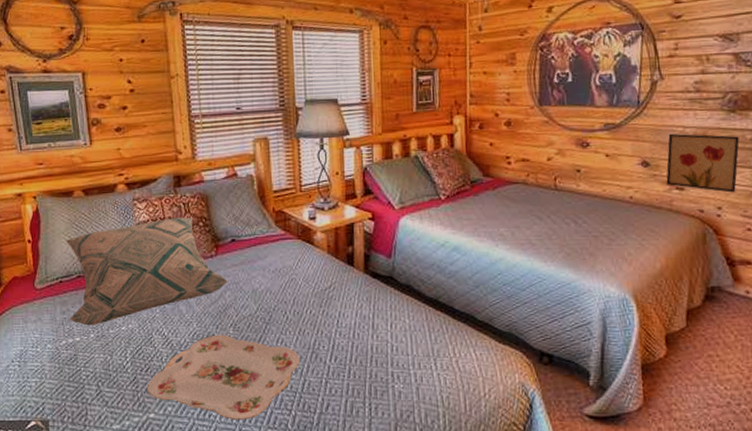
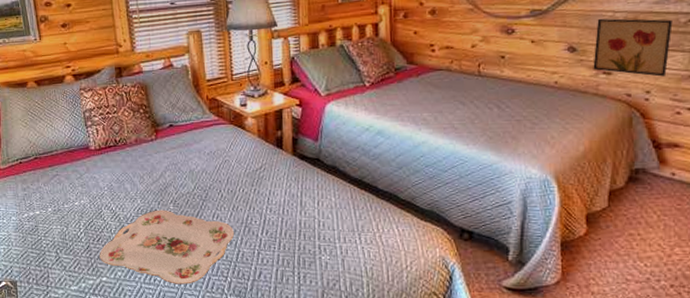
decorative pillow: present [65,217,229,326] -> none [22,104,168,201]

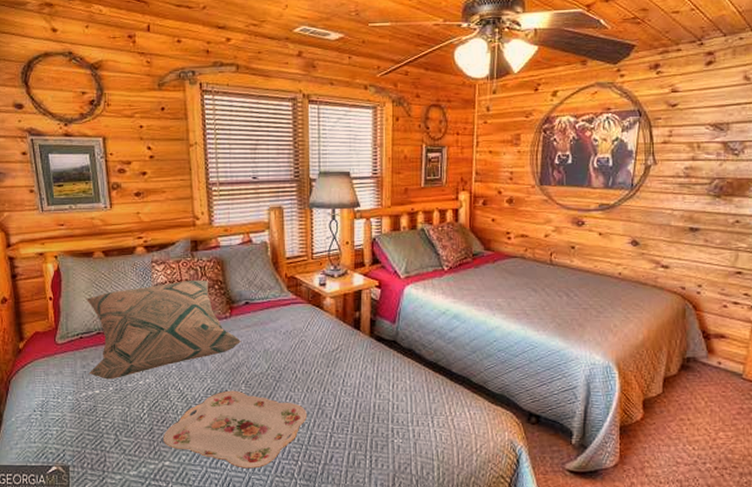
decorative pillow: none [22,104,168,201] -> present [86,279,242,380]
wall art: present [593,18,673,77] -> none [653,216,722,272]

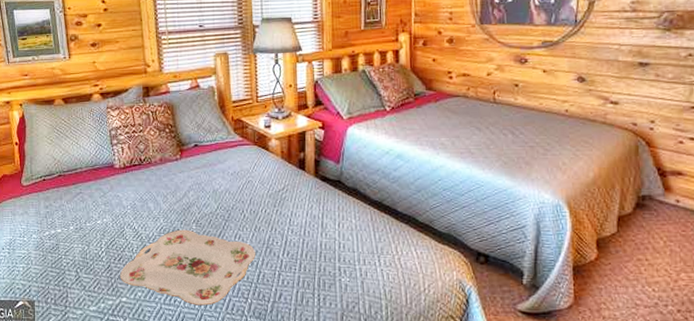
decorative pillow: present [86,279,242,380] -> none [48,124,192,219]

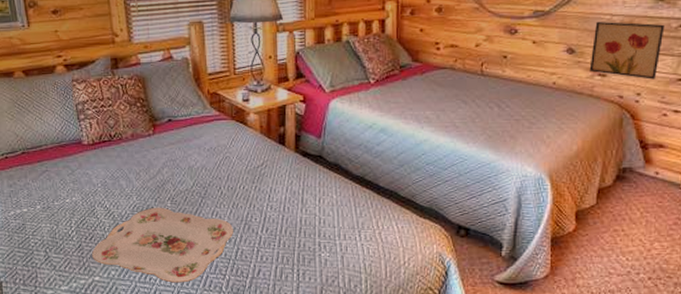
wall art: none [601,51,674,107] -> present [589,22,665,80]

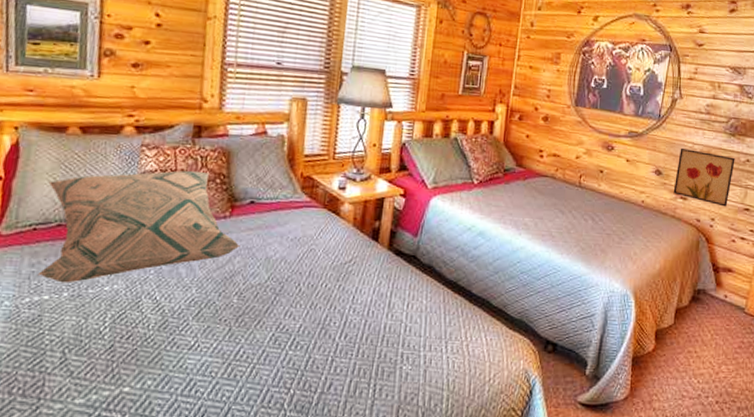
decorative pillow: none [8,97,166,198] -> present [37,170,241,283]
serving tray: present [92,207,234,283] -> none [125,302,308,397]

